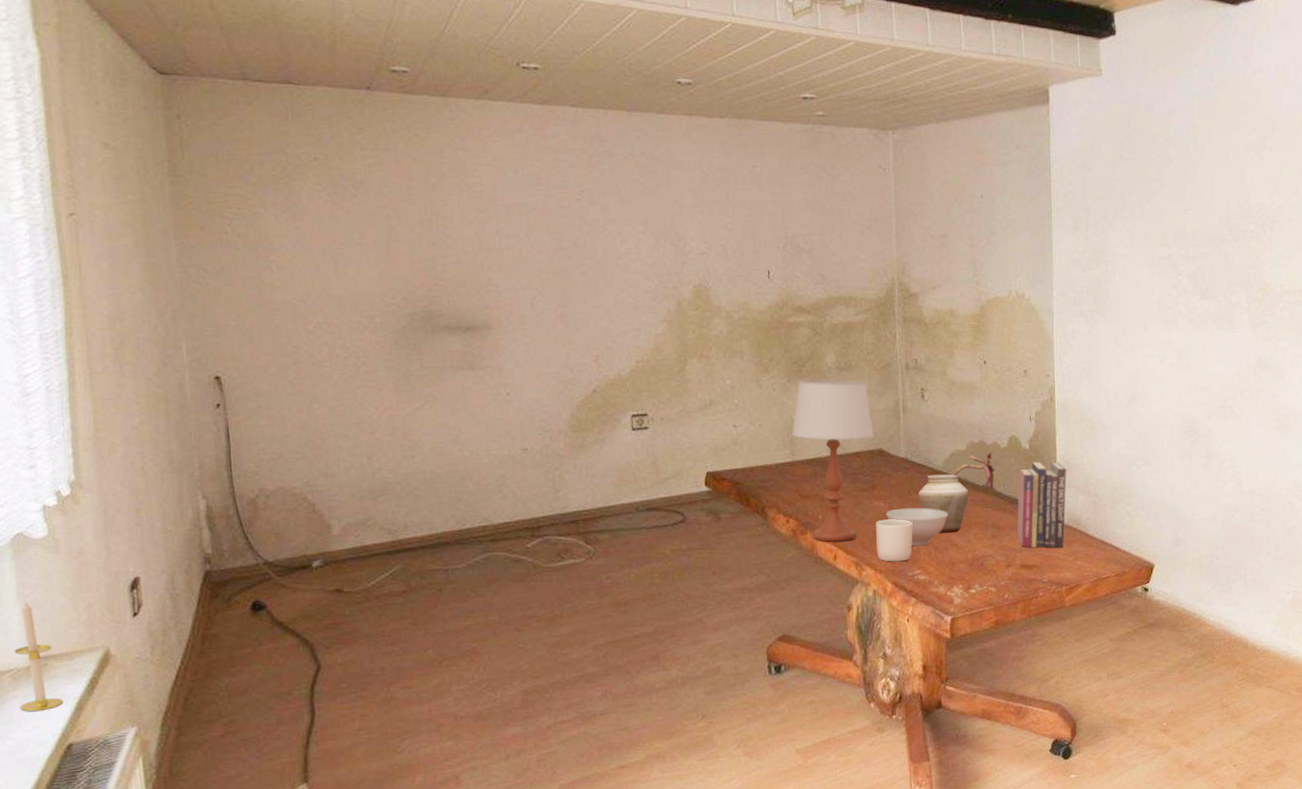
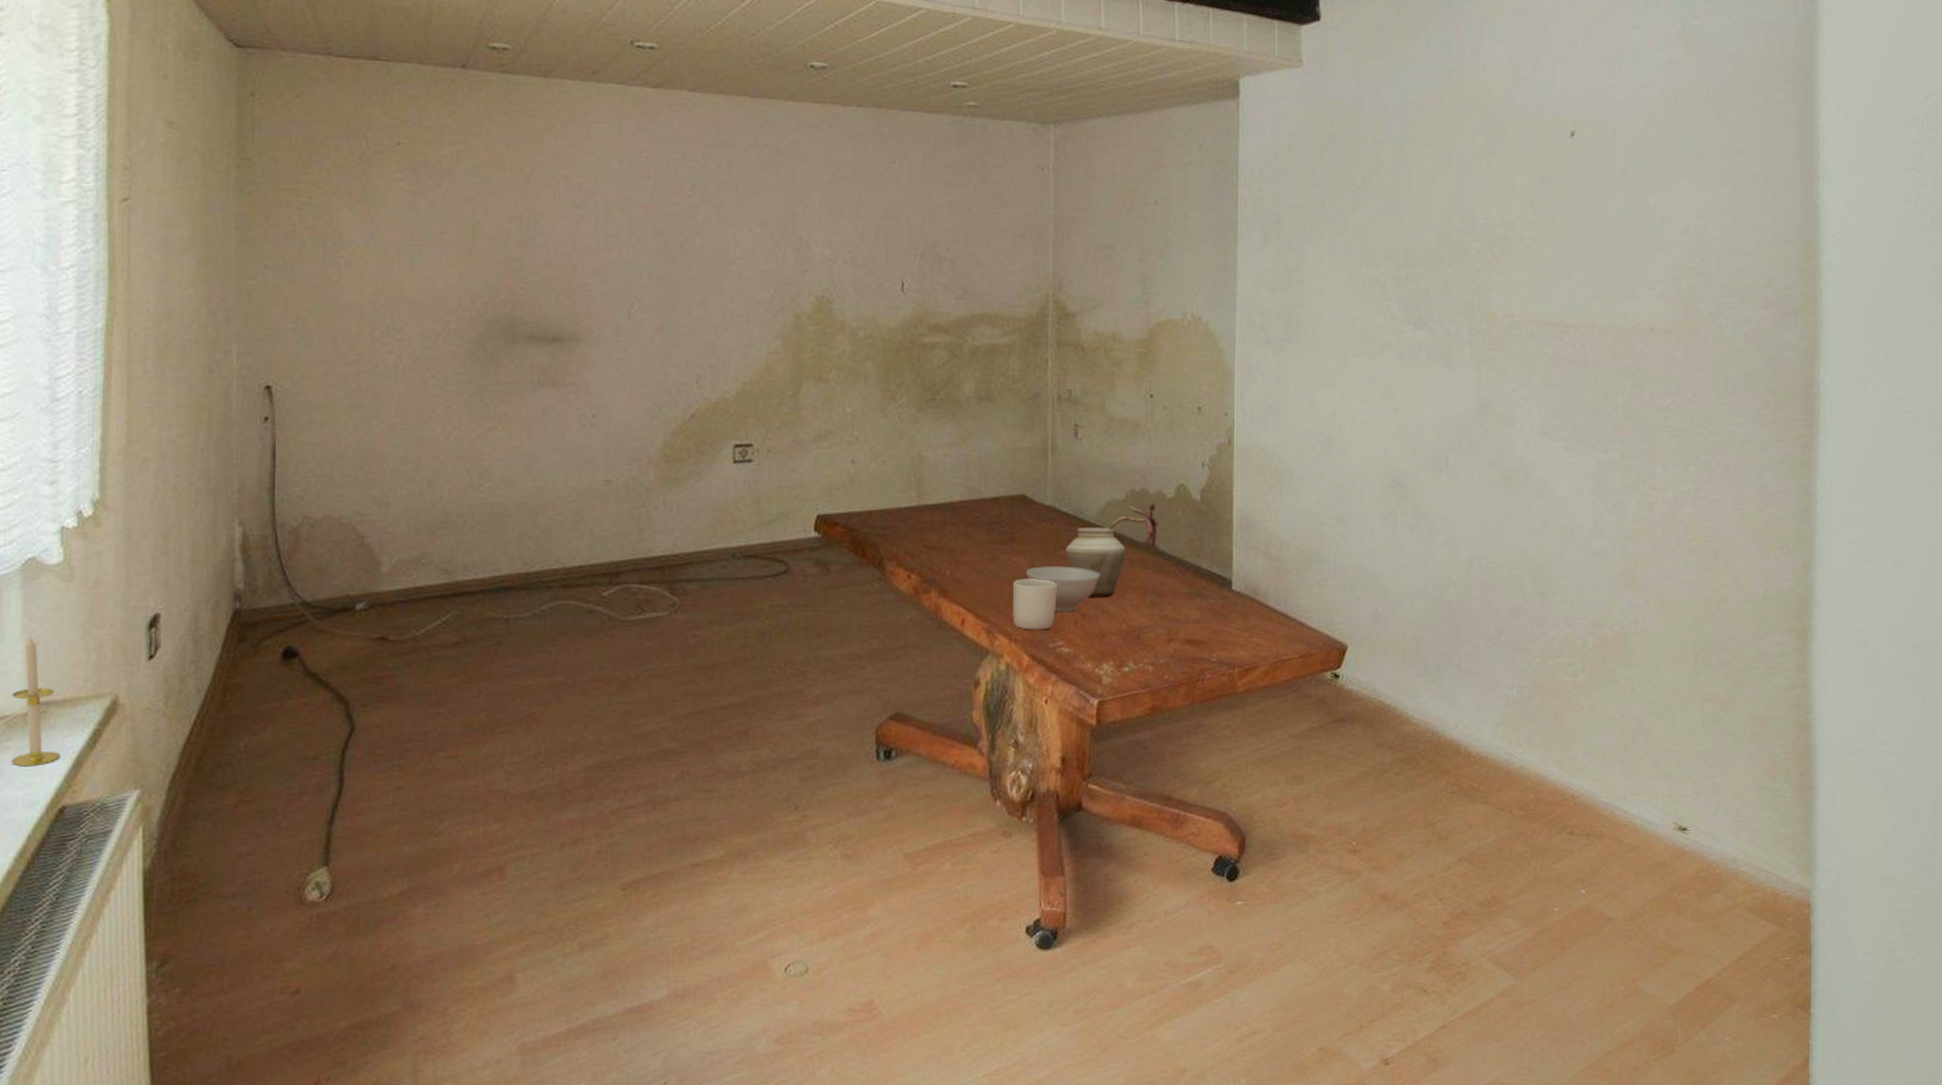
table lamp: present [791,380,874,542] -> none [918,410,1016,603]
books: present [1017,461,1067,548] -> none [1182,515,1244,620]

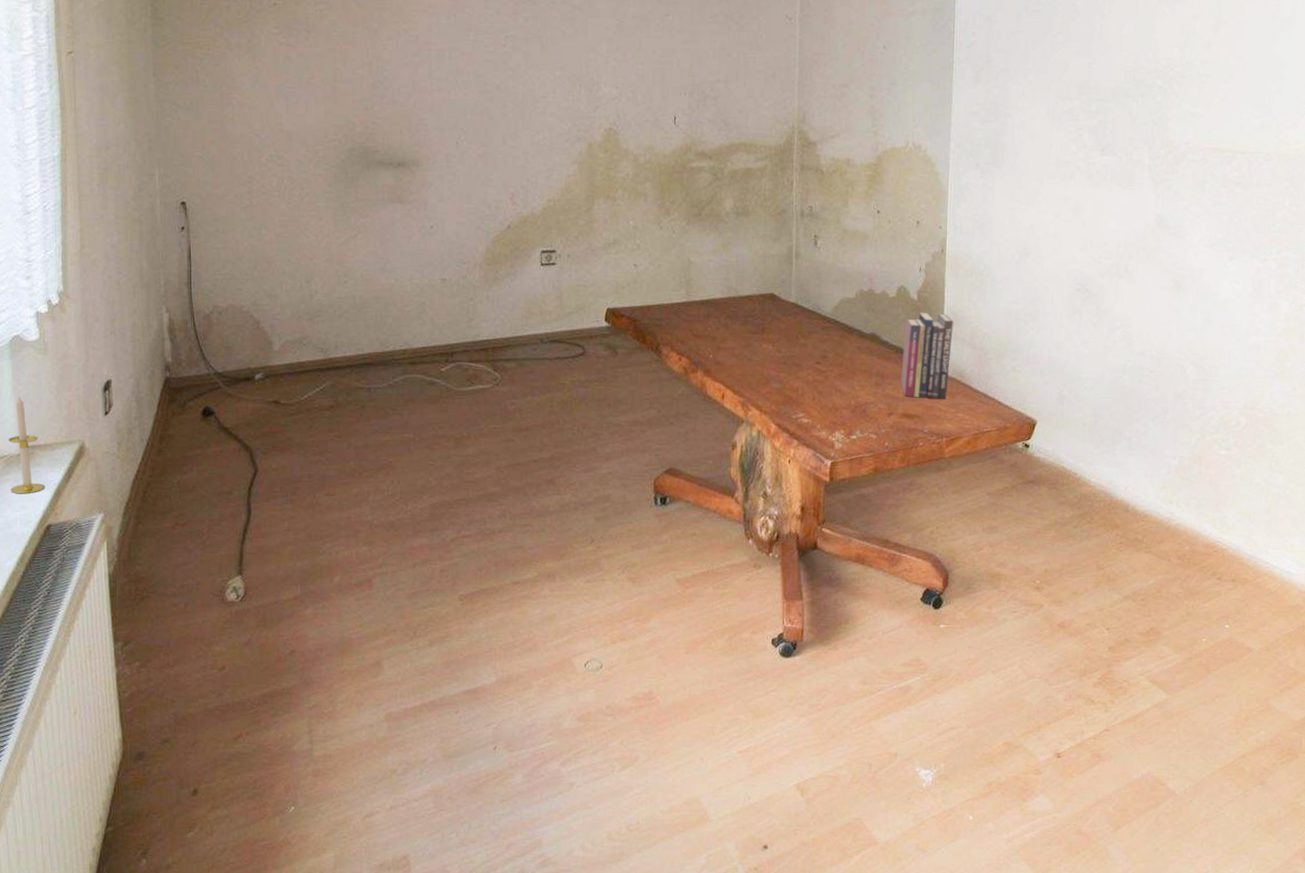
mug: present [1012,578,1057,630] -> none [762,362,799,404]
bowl: present [1026,566,1101,612] -> none [774,352,835,390]
vase: present [1065,502,1160,599] -> none [805,300,883,379]
books: none [1182,515,1244,620] -> present [901,312,954,399]

